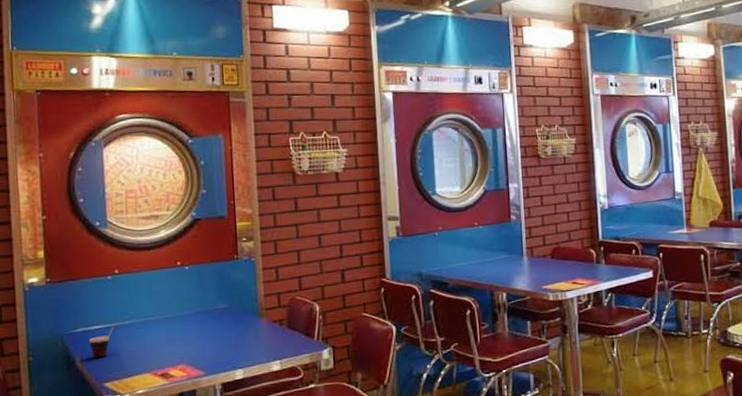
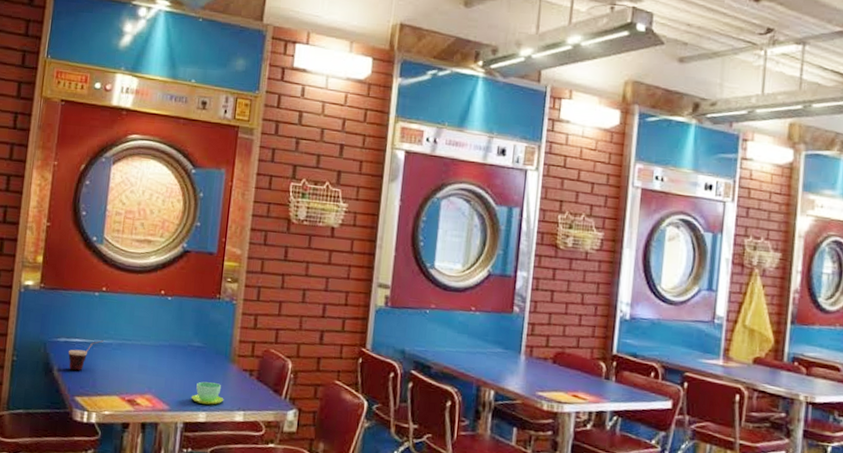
cup: none [225,339,259,362] -> present [190,381,224,405]

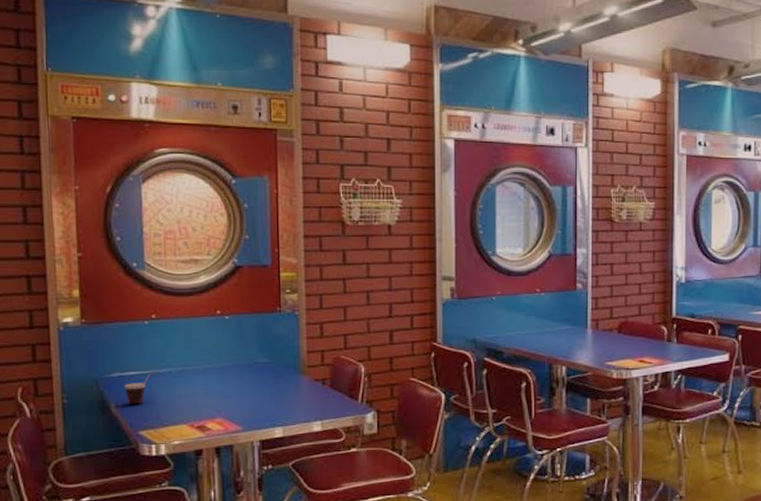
cup: present [190,381,224,405] -> none [264,397,299,419]

